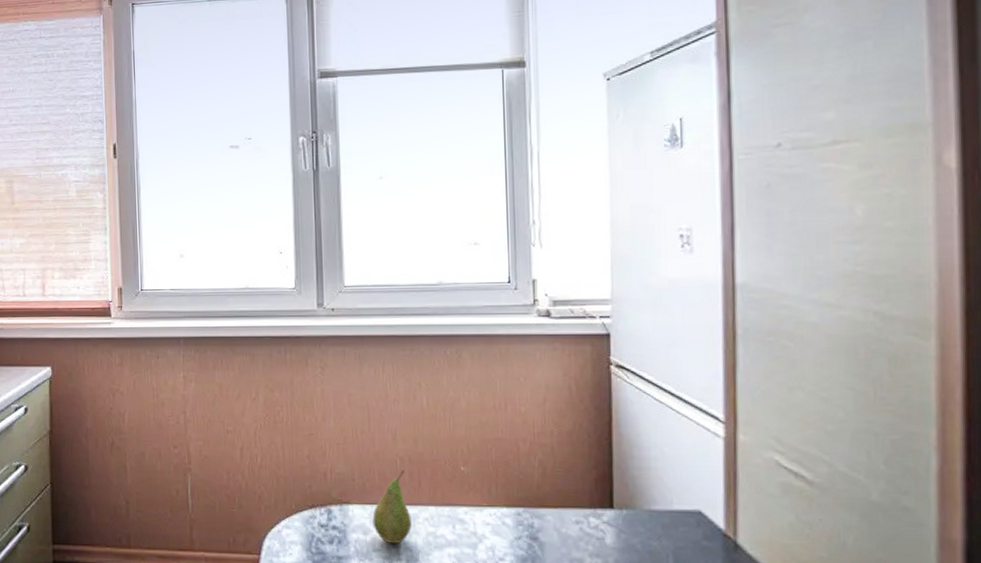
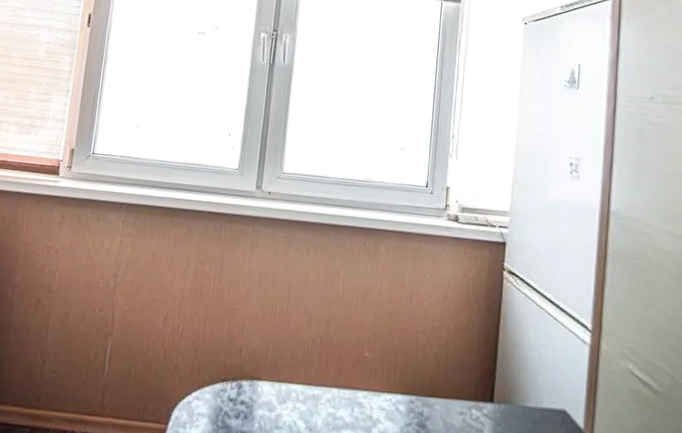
fruit: present [372,470,412,545] -> none [278,351,315,423]

